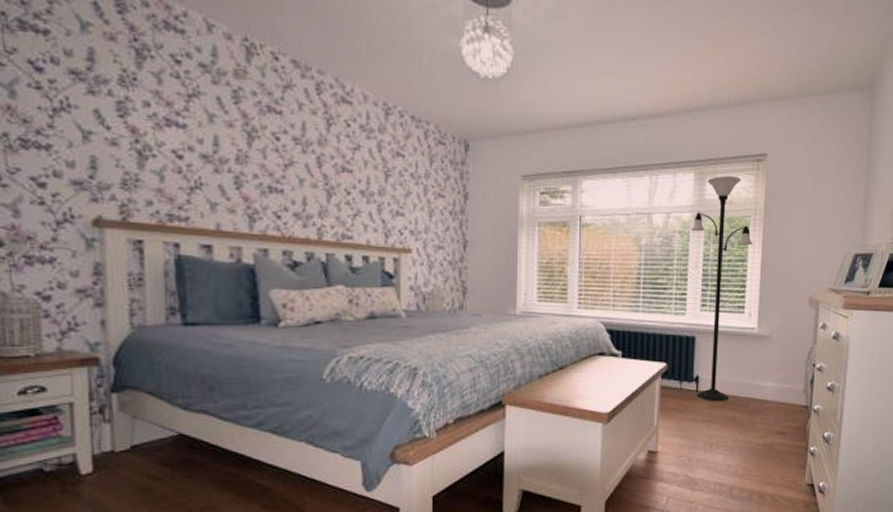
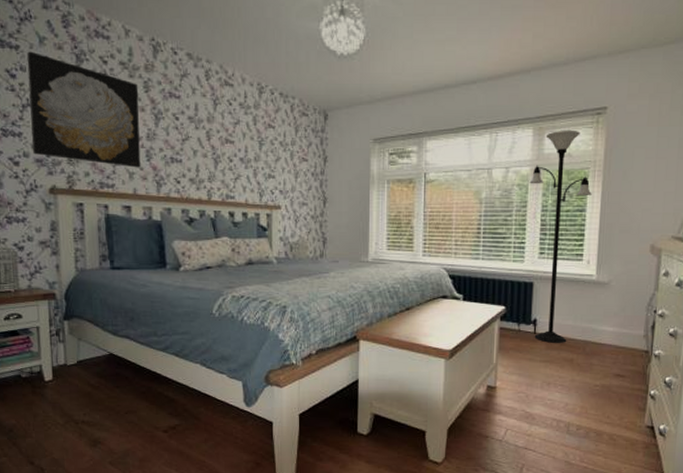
wall art: none [61,39,227,198] -> present [26,51,141,168]

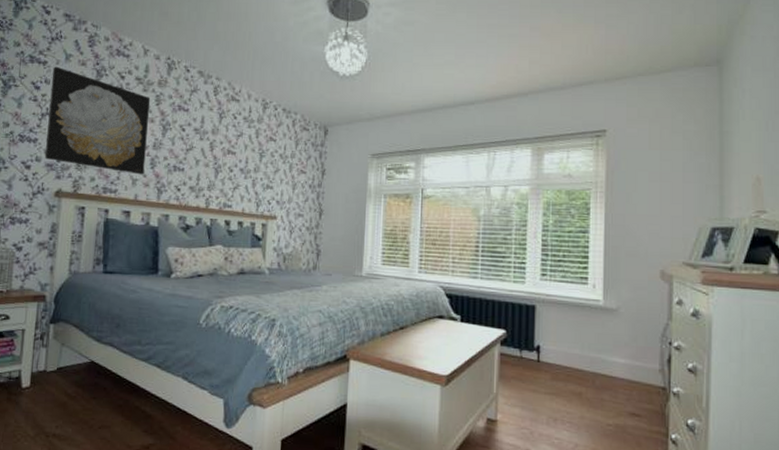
floor lamp: present [529,130,592,343] -> none [528,150,595,374]

